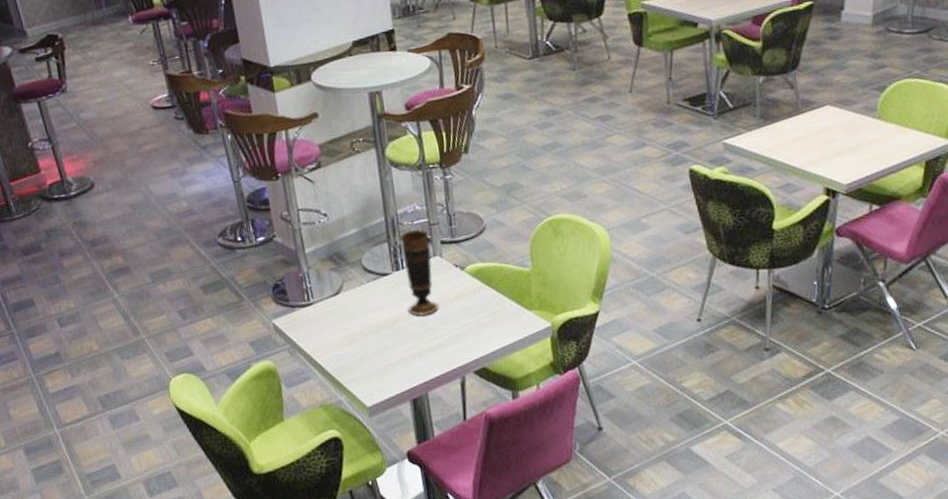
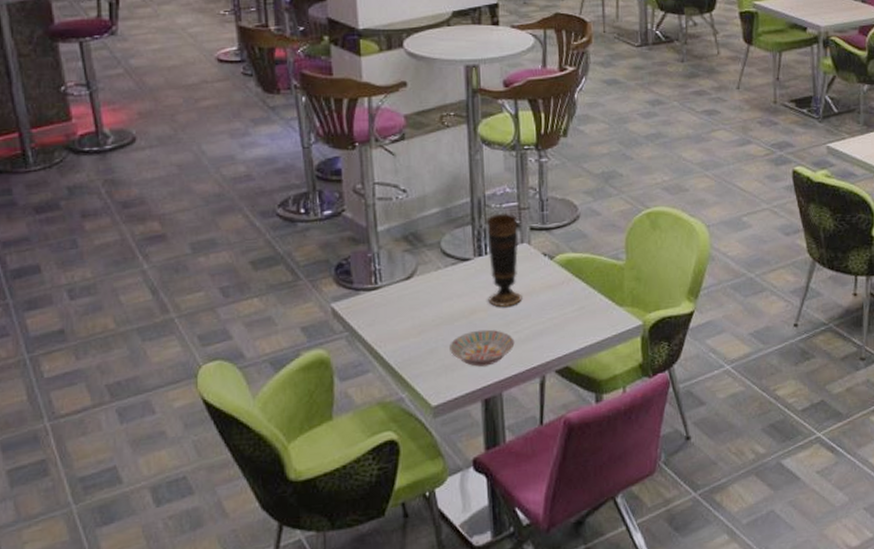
bowl: none [378,336,436,371] -> present [450,329,515,367]

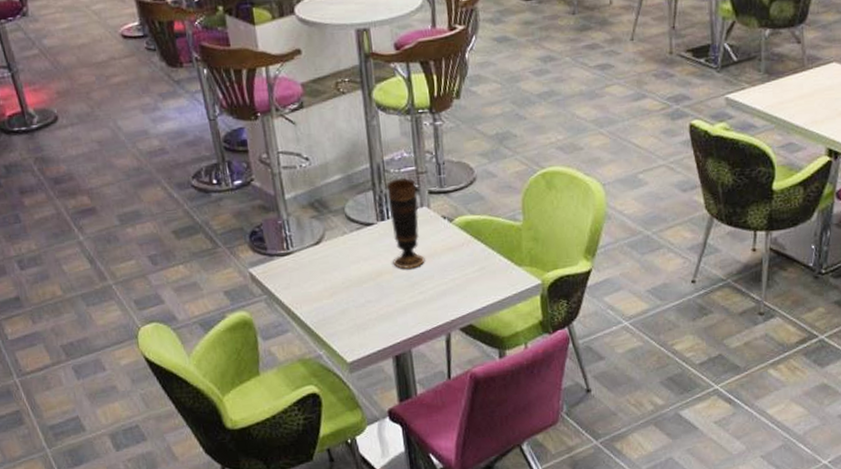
bowl: present [450,329,515,367] -> none [360,290,421,326]

